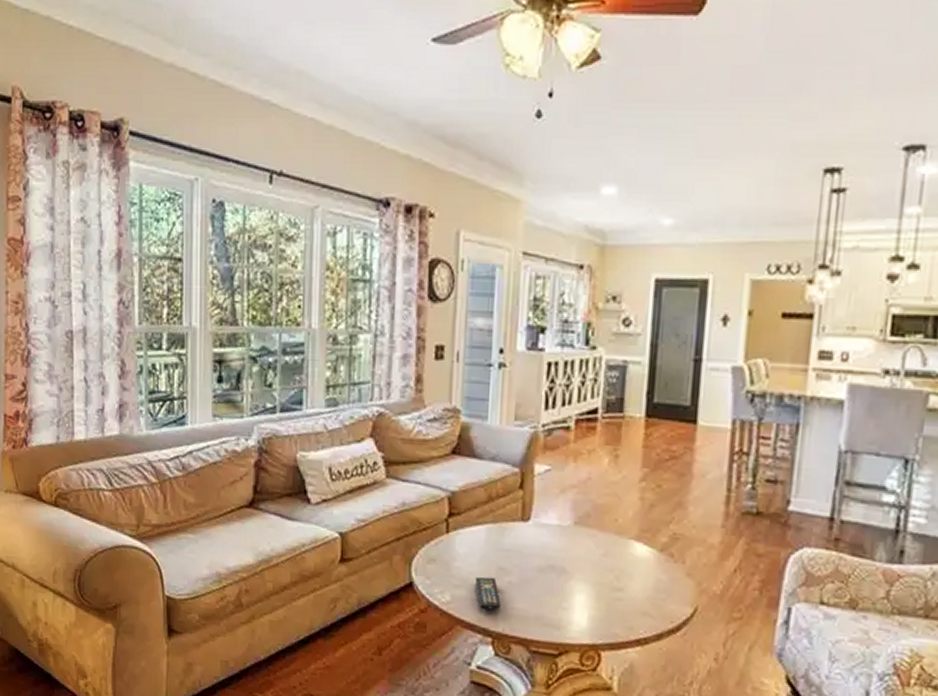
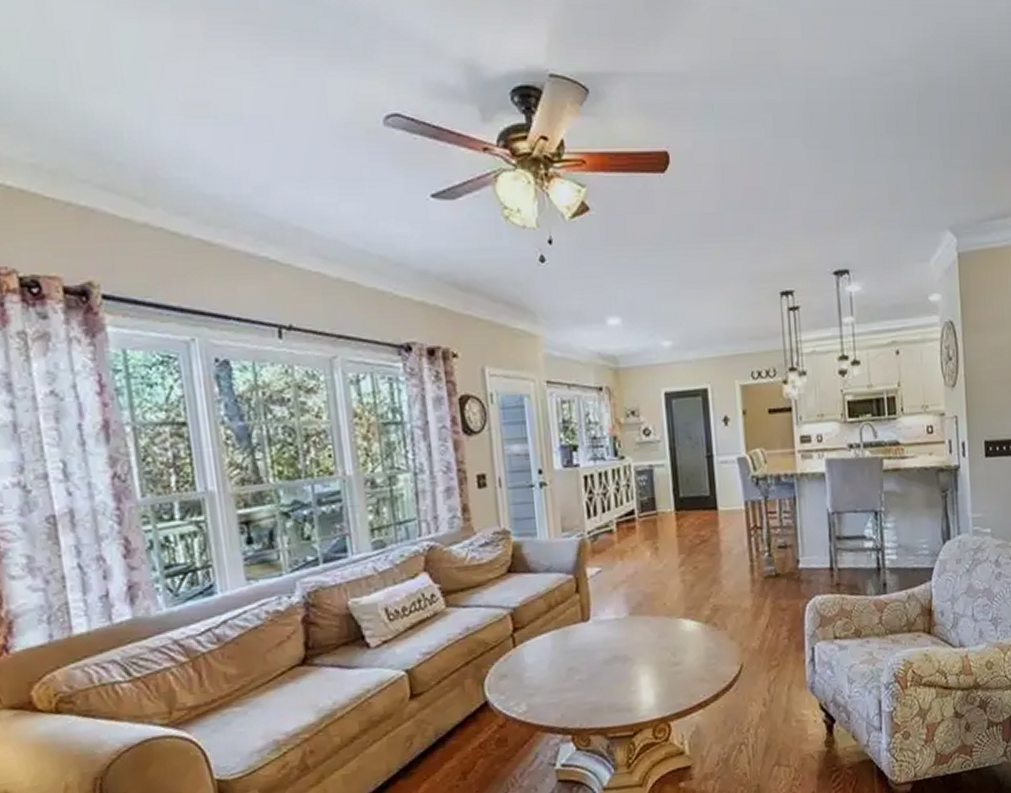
remote control: present [474,576,502,610] -> none [547,679,576,711]

